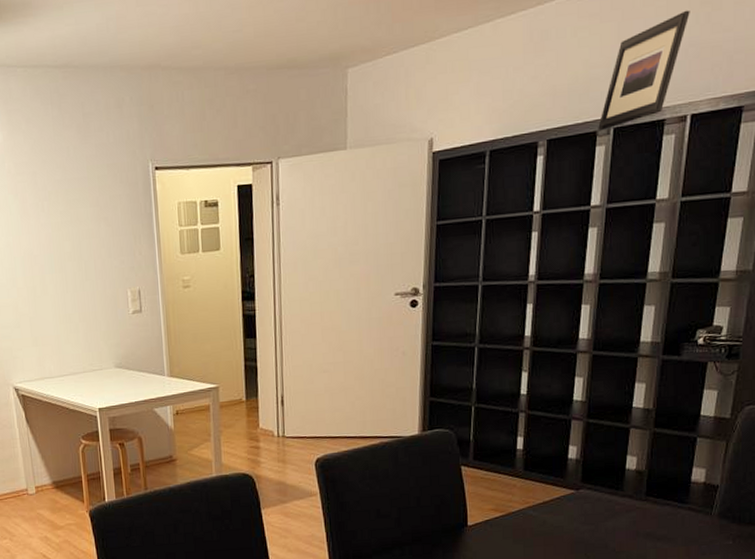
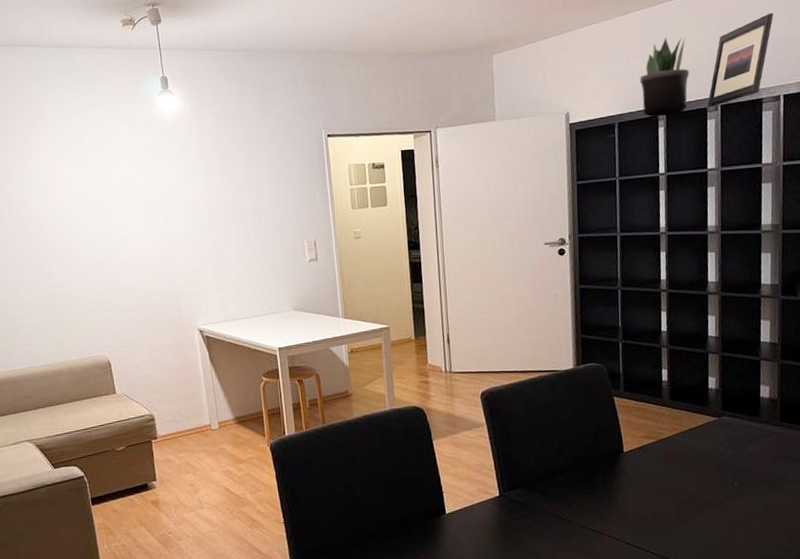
planter: none [520,43,580,144] -> present [640,37,690,117]

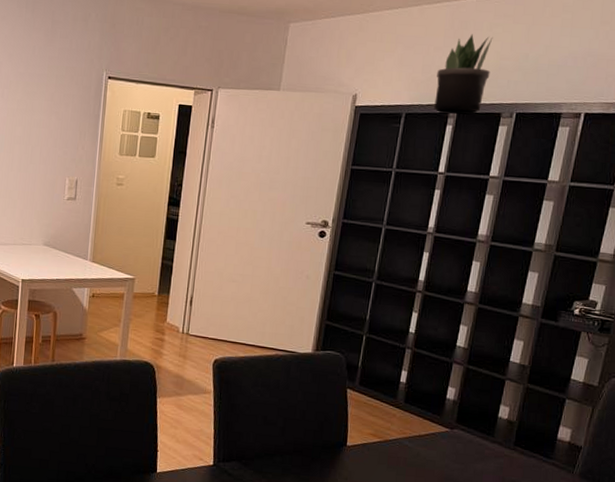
picture frame: present [707,12,774,107] -> none [502,25,591,113]

